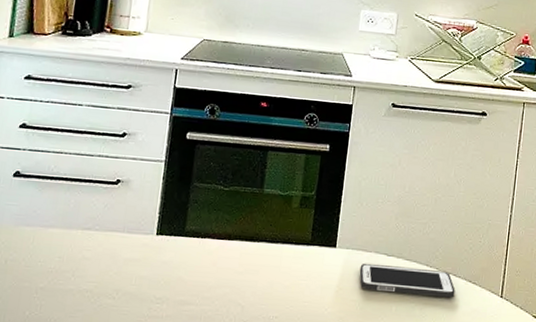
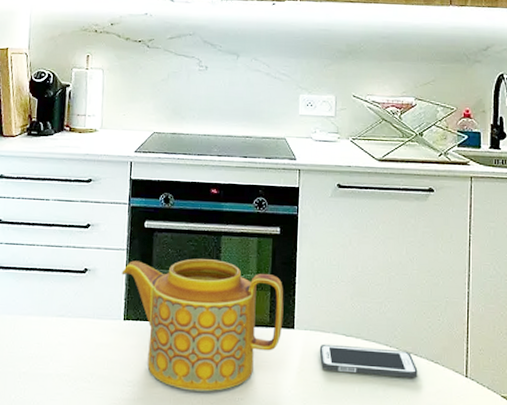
teapot: none [157,173,328,310] -> present [121,258,284,392]

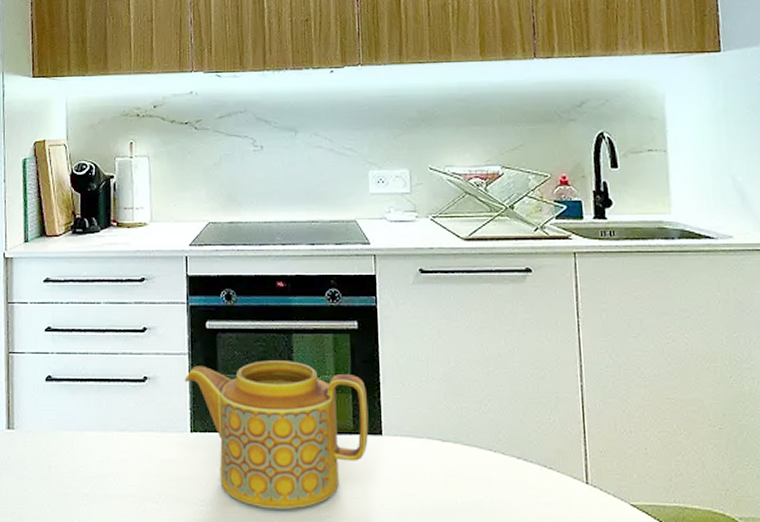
cell phone: present [319,343,418,378] -> none [412,451,529,487]

